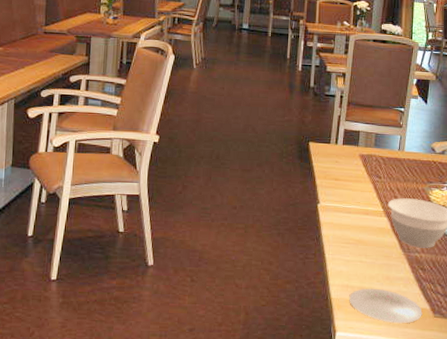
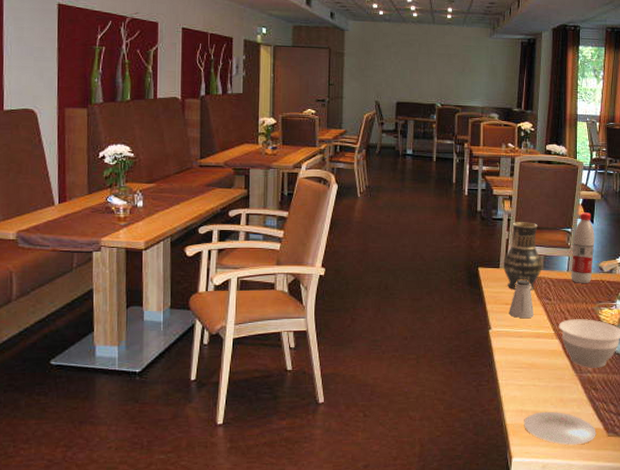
vase: none [334,99,373,168] -> present [503,222,542,290]
saltshaker: none [338,156,364,195] -> present [509,279,535,319]
water bottle: none [402,92,428,163] -> present [571,212,595,283]

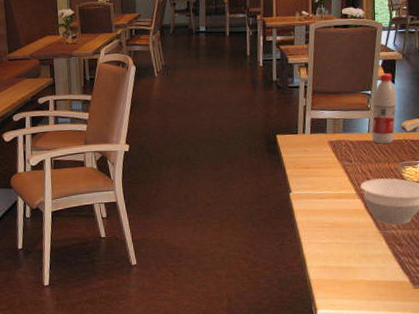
vase: present [503,222,542,290] -> none [301,87,342,154]
saltshaker: present [509,279,535,319] -> none [309,143,335,181]
plate: present [524,411,596,445] -> none [327,266,402,298]

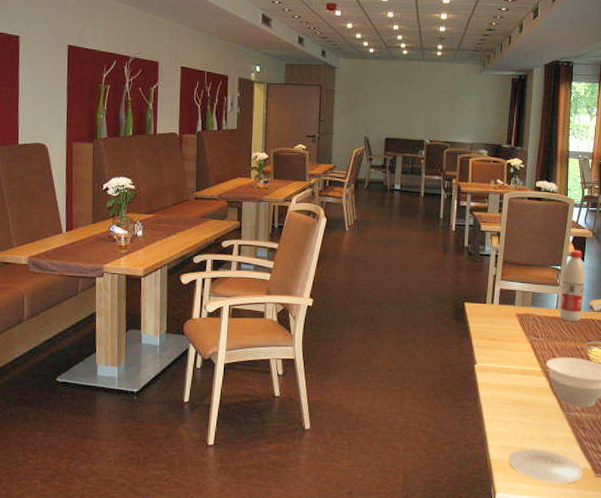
plate: none [327,266,402,298] -> present [508,448,584,484]

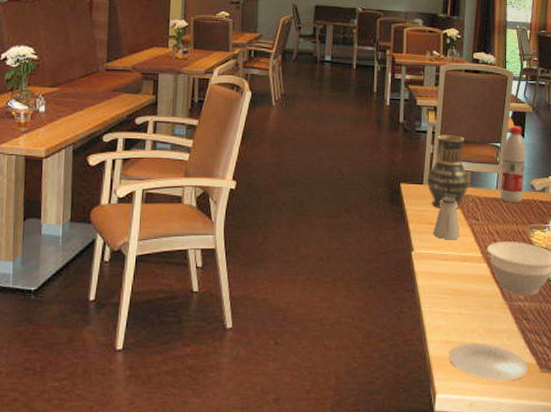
vase: none [490,258,530,327] -> present [427,135,469,209]
saltshaker: none [495,315,521,355] -> present [433,197,461,240]

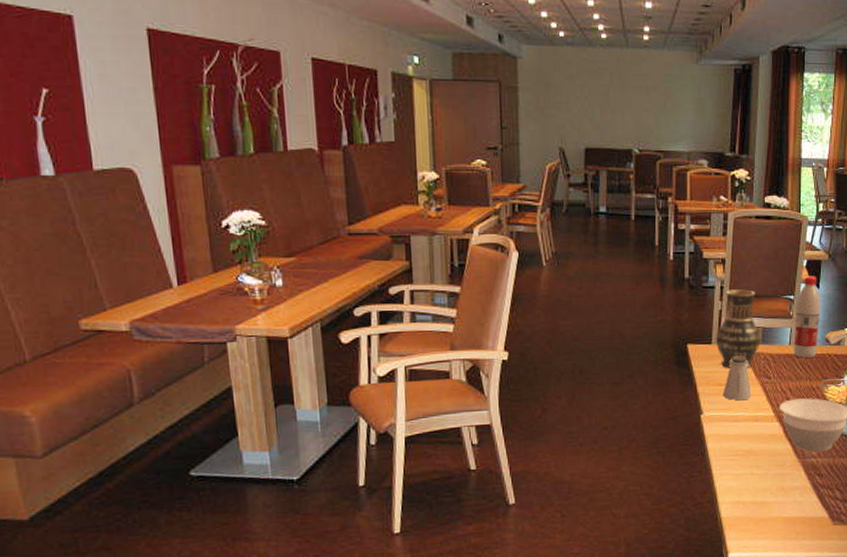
plate: present [449,343,528,382] -> none [741,501,821,537]

